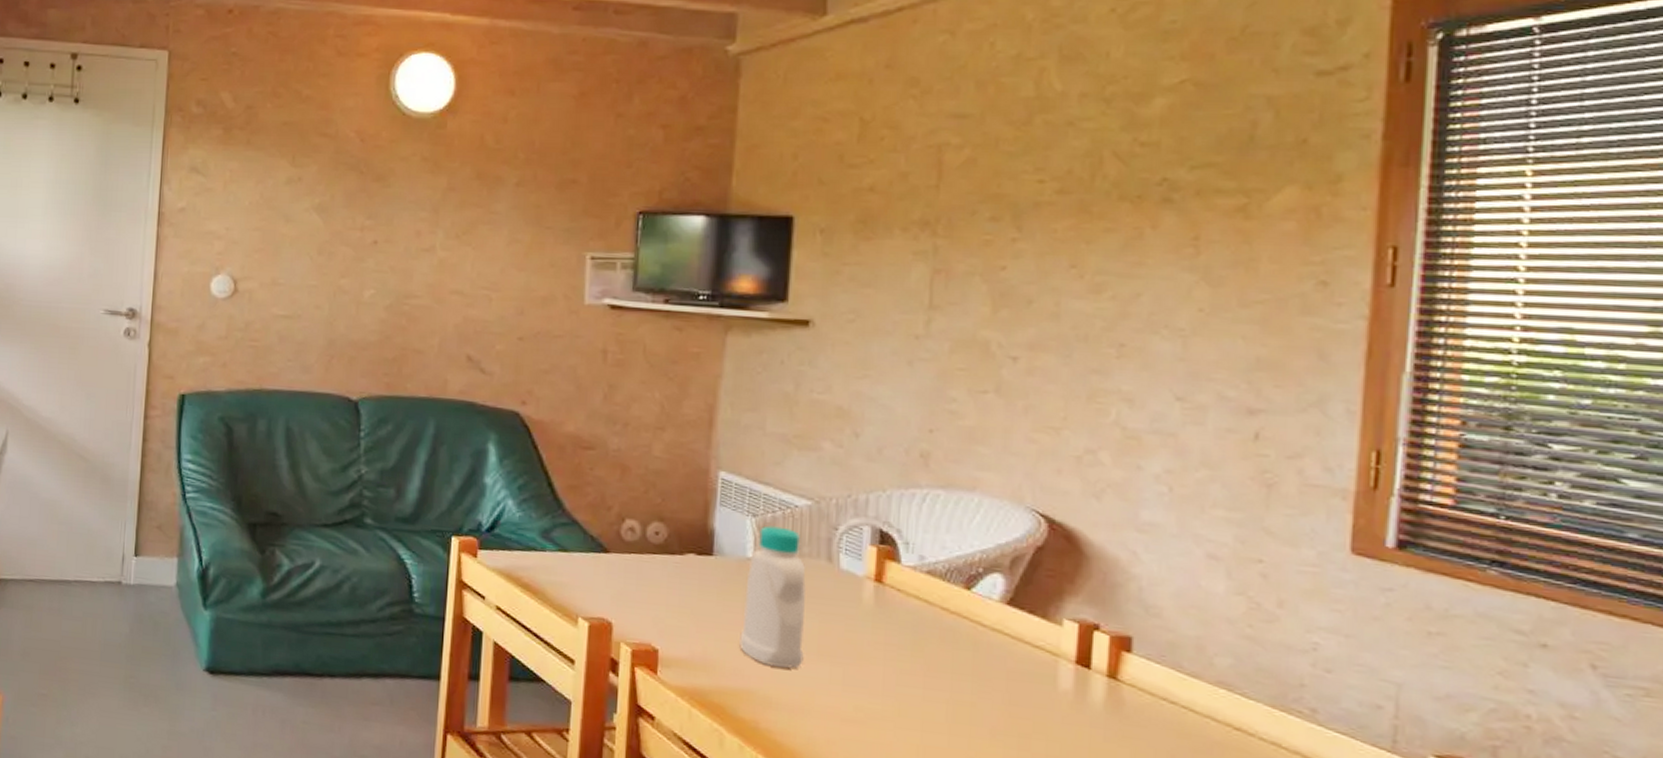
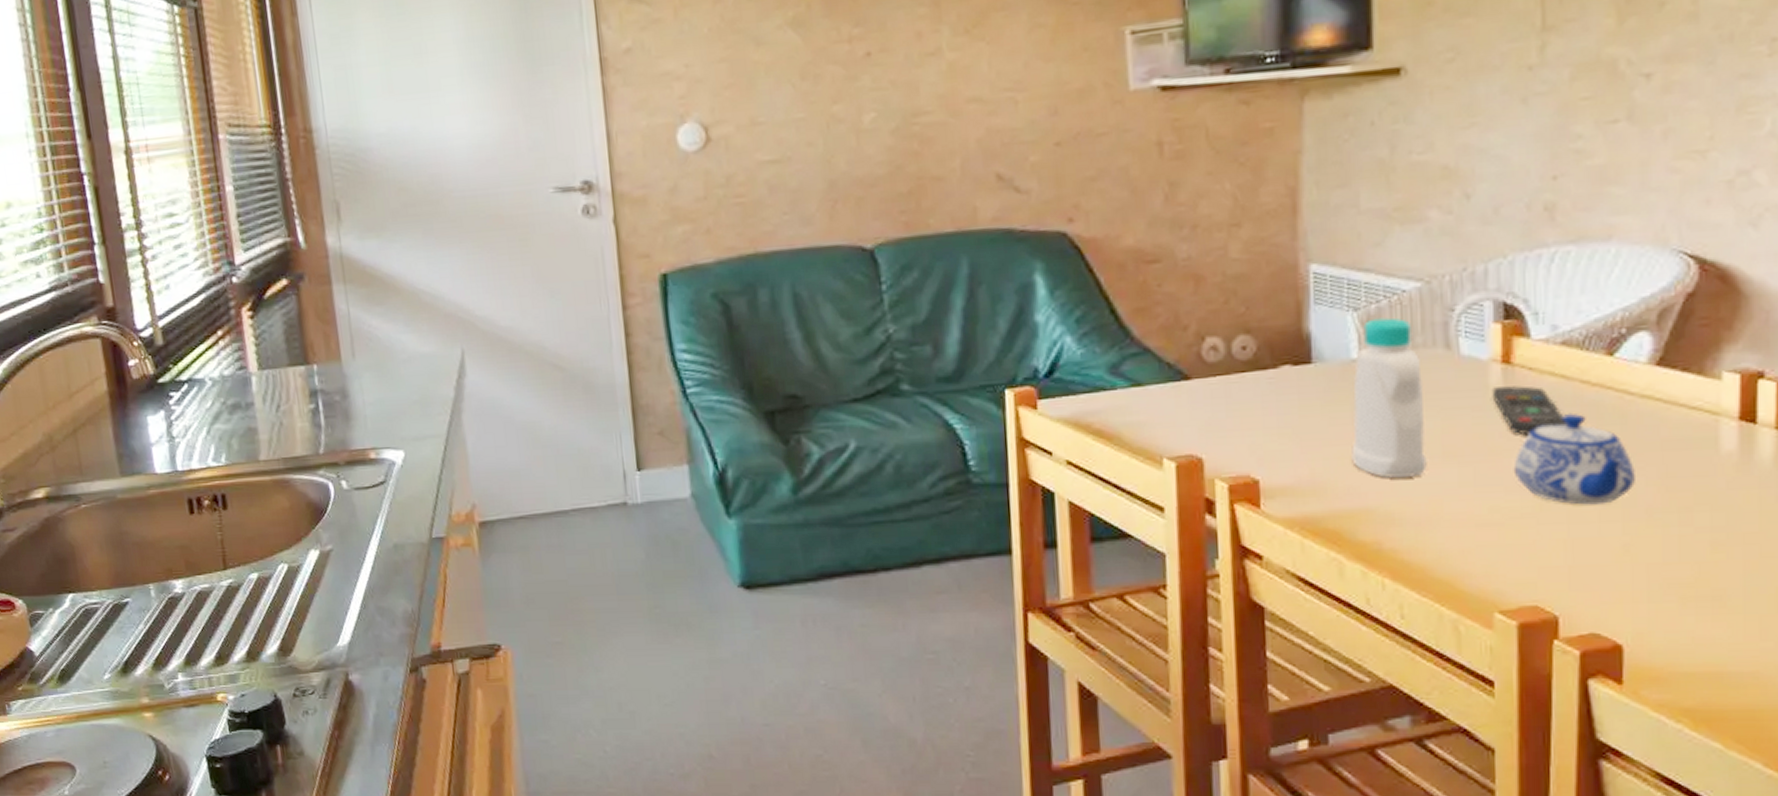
remote control: none [864,601,928,648] -> present [1491,385,1569,436]
teapot: none [877,633,983,720] -> present [1513,412,1635,505]

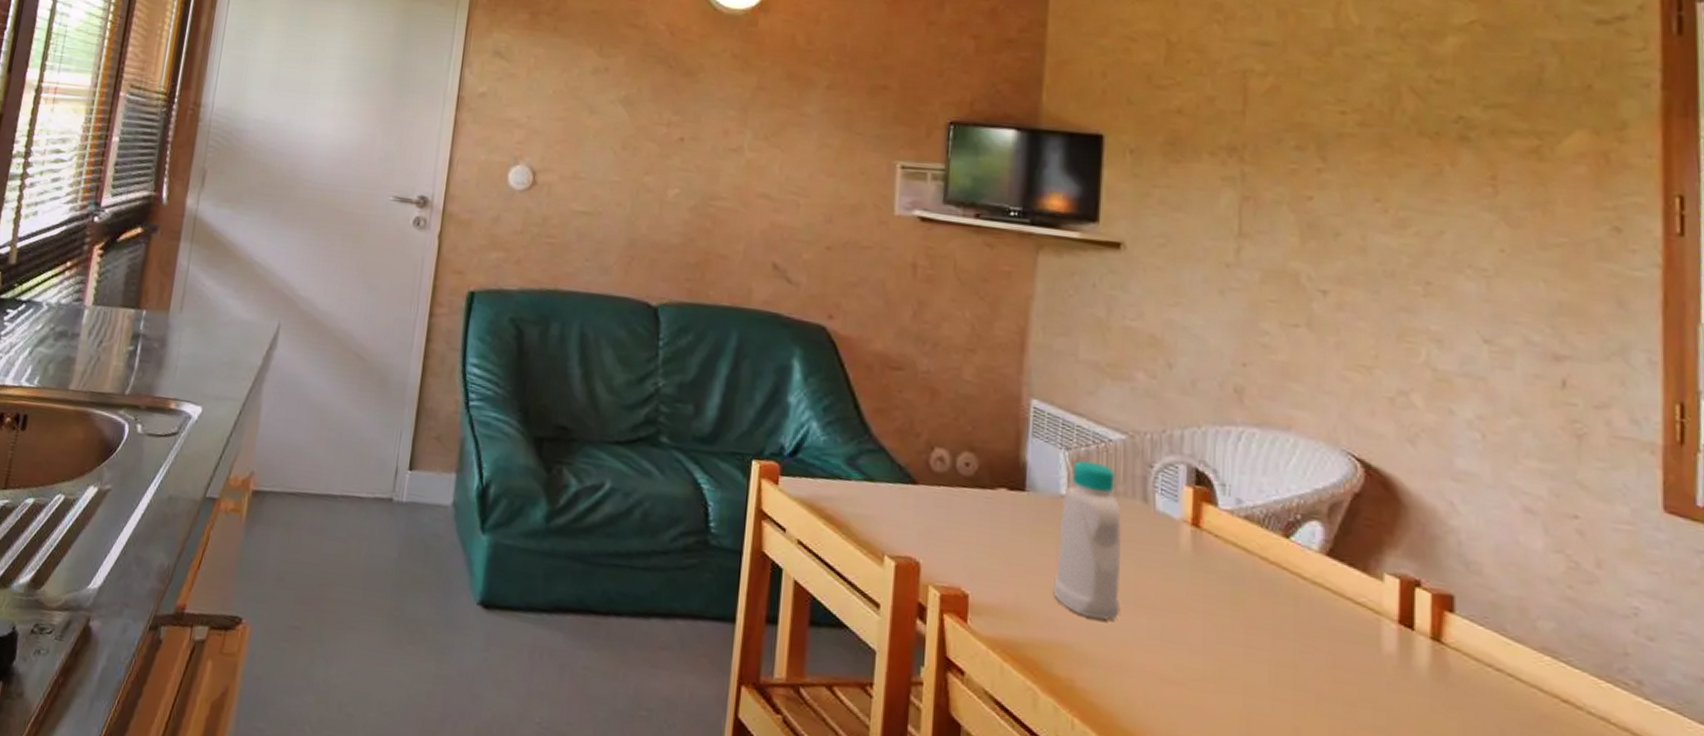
remote control: present [1491,385,1569,436] -> none [1181,547,1248,600]
teapot: present [1513,412,1635,505] -> none [1197,585,1306,683]

